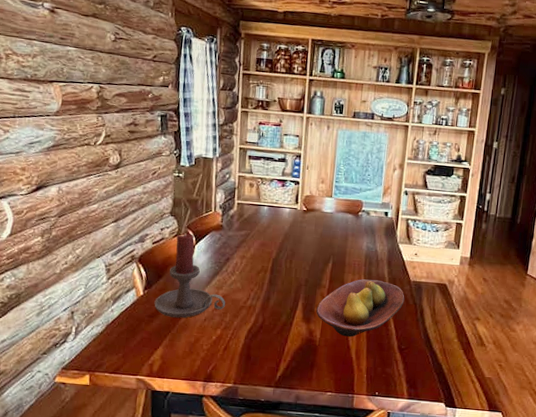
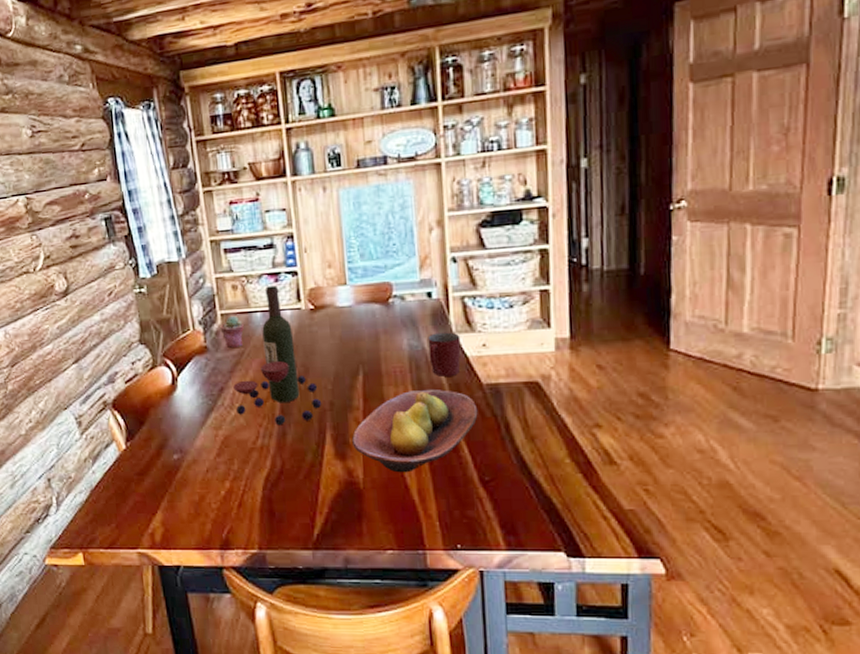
candle holder: present [154,233,225,318] -> none [141,363,229,472]
potted succulent: none [235,205,253,230] -> present [220,315,244,348]
wine bottle: none [236,188,300,292] -> present [233,285,322,426]
mug: none [379,241,402,273] -> present [428,332,461,377]

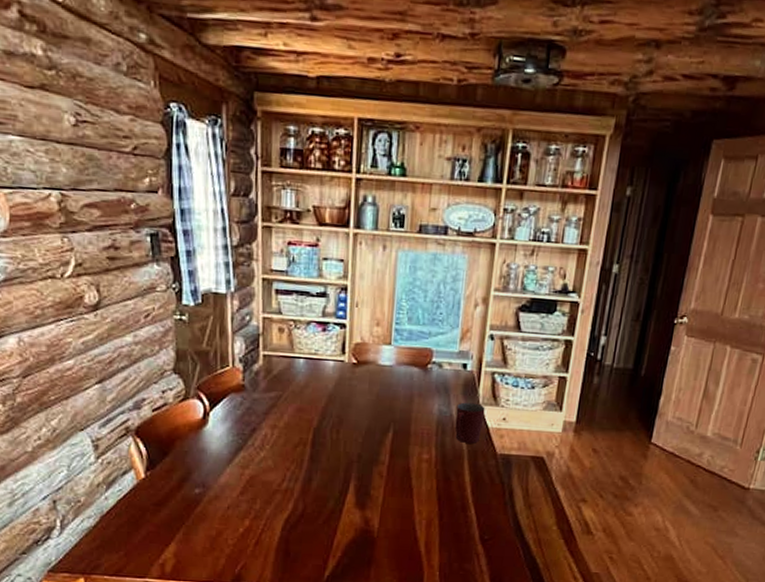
potted succulent: present [220,315,244,348] -> none [260,358,285,390]
wine bottle: present [233,285,322,426] -> none [266,334,351,472]
fruit bowl: present [352,388,478,473] -> none [373,452,489,526]

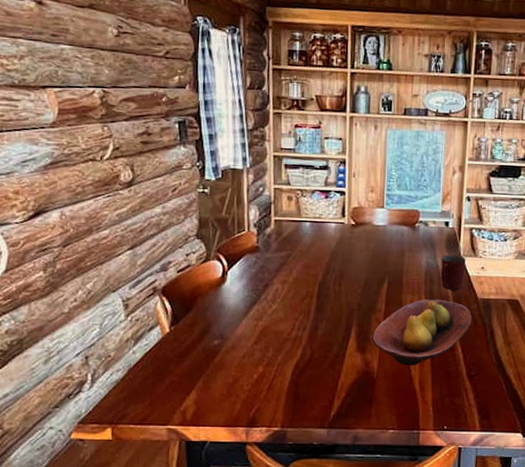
fruit bowl: none [373,452,489,526] -> present [372,299,472,366]

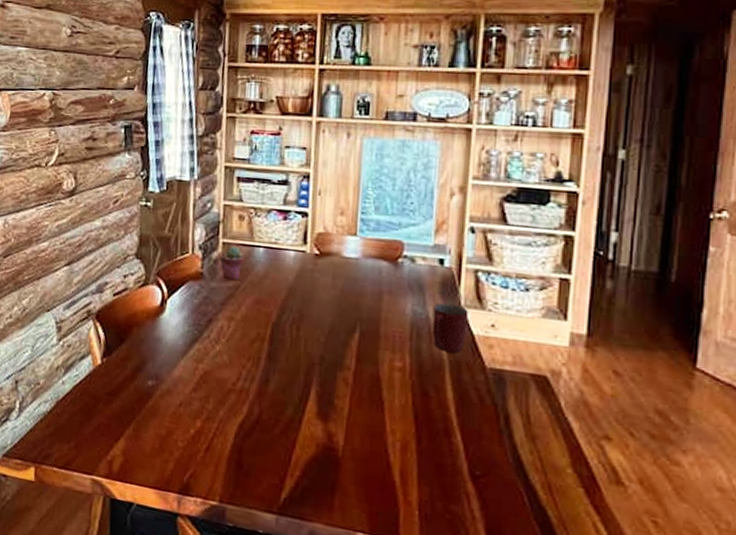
potted succulent: none [272,222,293,250] -> present [219,246,244,280]
fruit bowl: present [372,299,472,366] -> none [337,360,477,450]

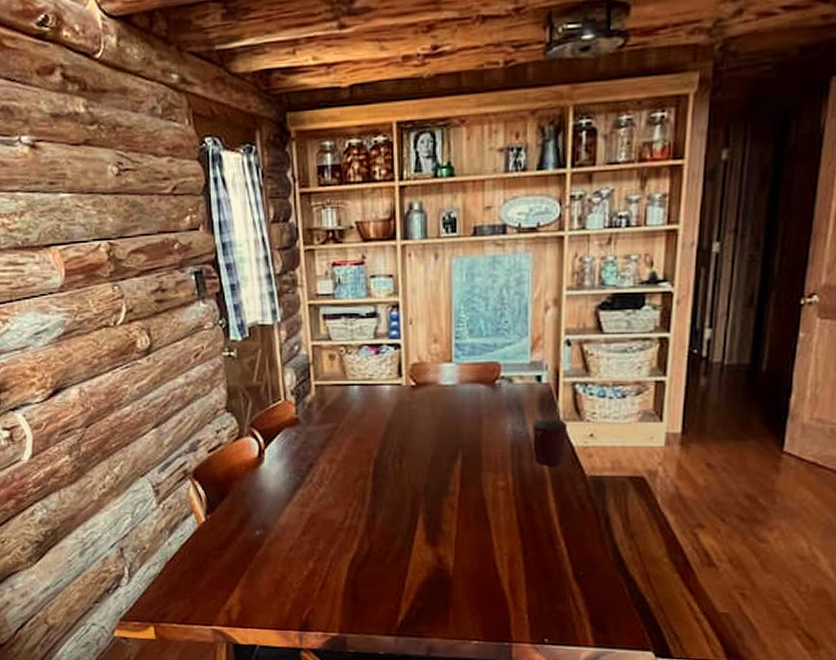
potted succulent: present [219,246,244,280] -> none [314,387,339,421]

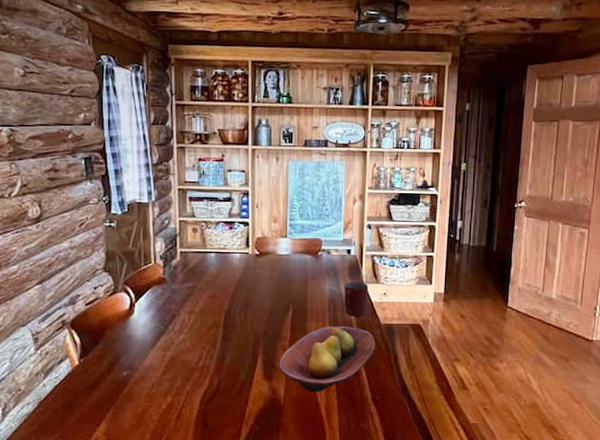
fruit bowl: none [445,477,579,563] -> present [278,325,376,392]

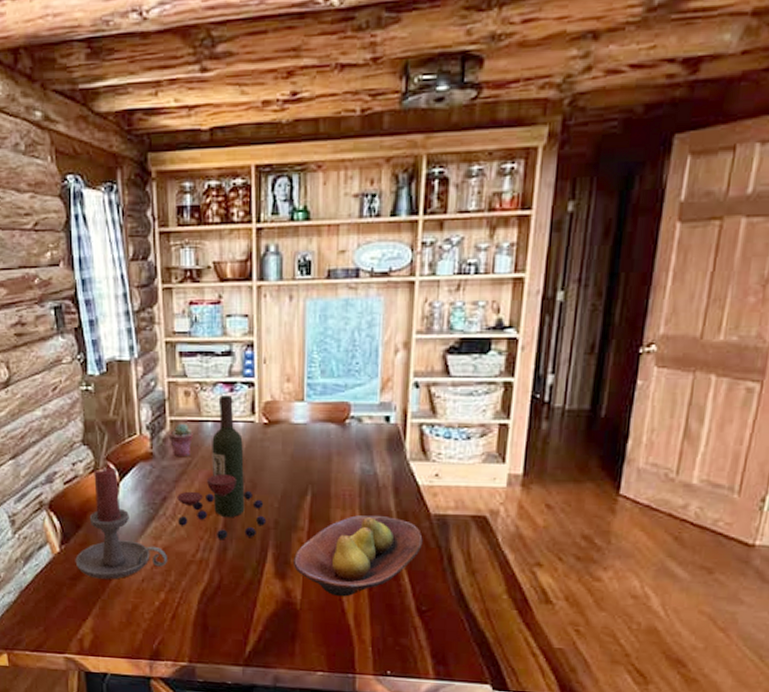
candle holder: none [92,290,174,387] -> present [75,467,167,580]
potted succulent: none [178,254,199,281] -> present [168,423,193,456]
wine bottle: none [184,232,257,350] -> present [177,395,267,540]
mug: present [344,282,369,316] -> none [380,458,414,504]

